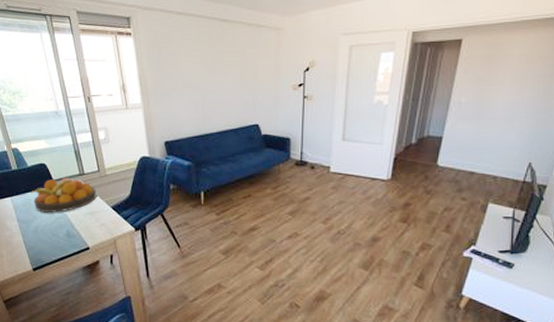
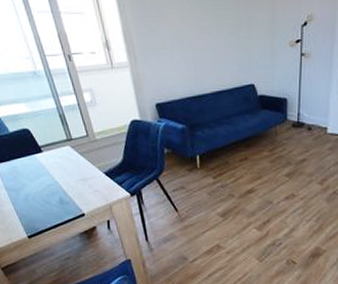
fruit bowl: present [30,177,97,212] -> none [15,143,88,180]

